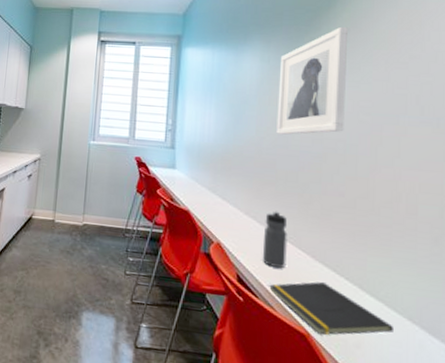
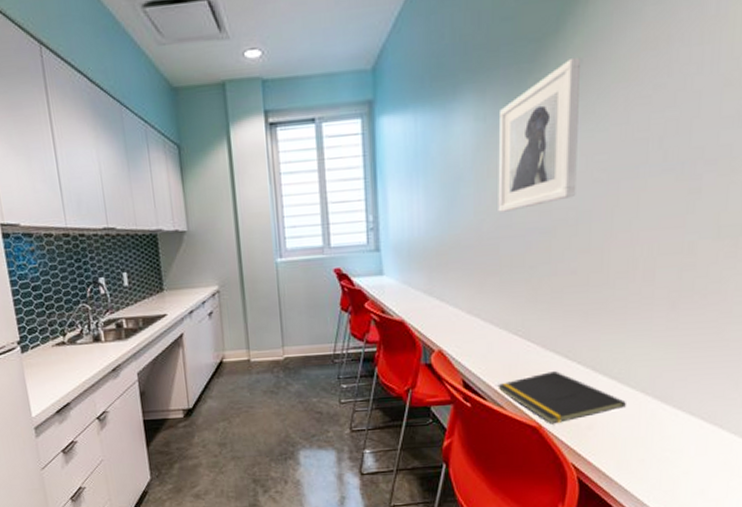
water bottle: present [262,210,287,269] -> none [488,303,515,366]

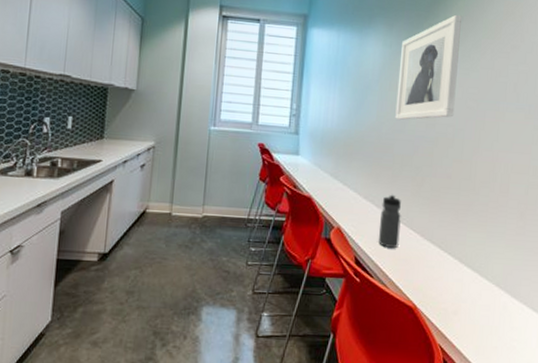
water bottle: none [488,303,515,366] -> present [378,194,401,249]
notepad: present [498,370,626,425] -> none [383,258,484,307]

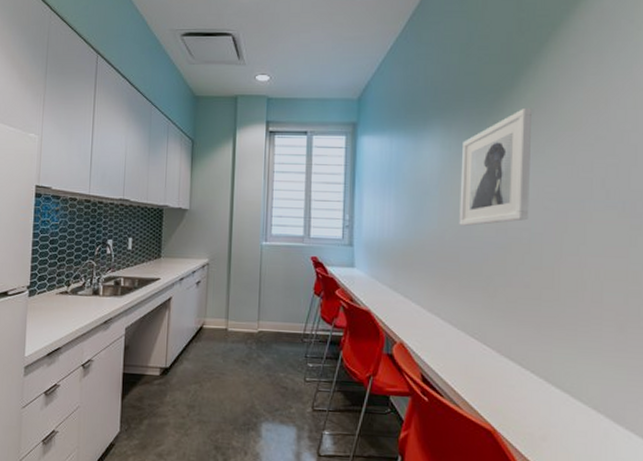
water bottle: present [378,194,401,249] -> none [446,306,472,366]

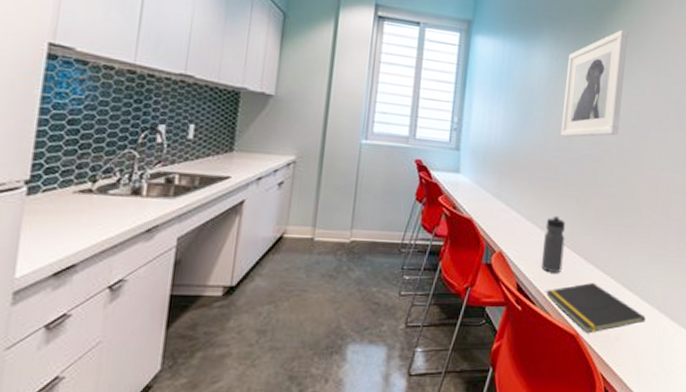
water bottle: none [446,306,472,366] -> present [541,215,565,273]
notepad: none [454,376,579,431] -> present [546,282,645,334]

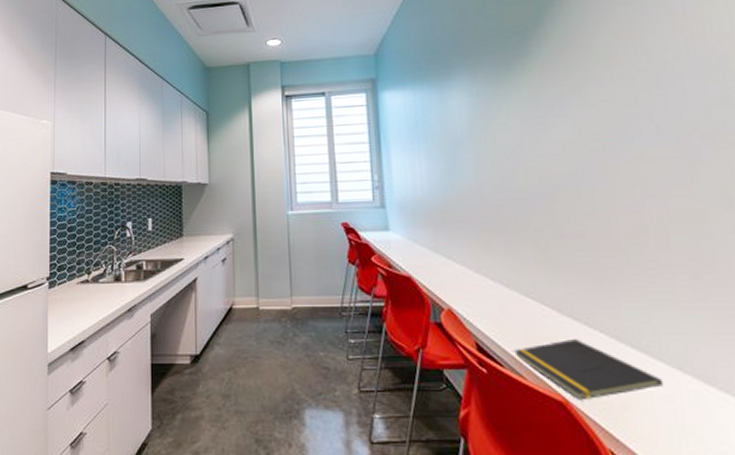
water bottle: present [541,215,565,273] -> none [498,264,530,330]
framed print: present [560,29,628,137] -> none [491,45,574,176]

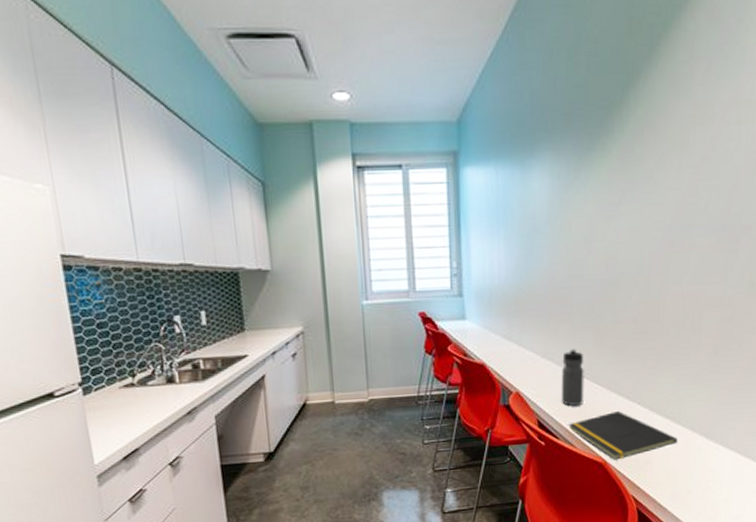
water bottle: none [498,264,530,330] -> present [561,348,584,407]

